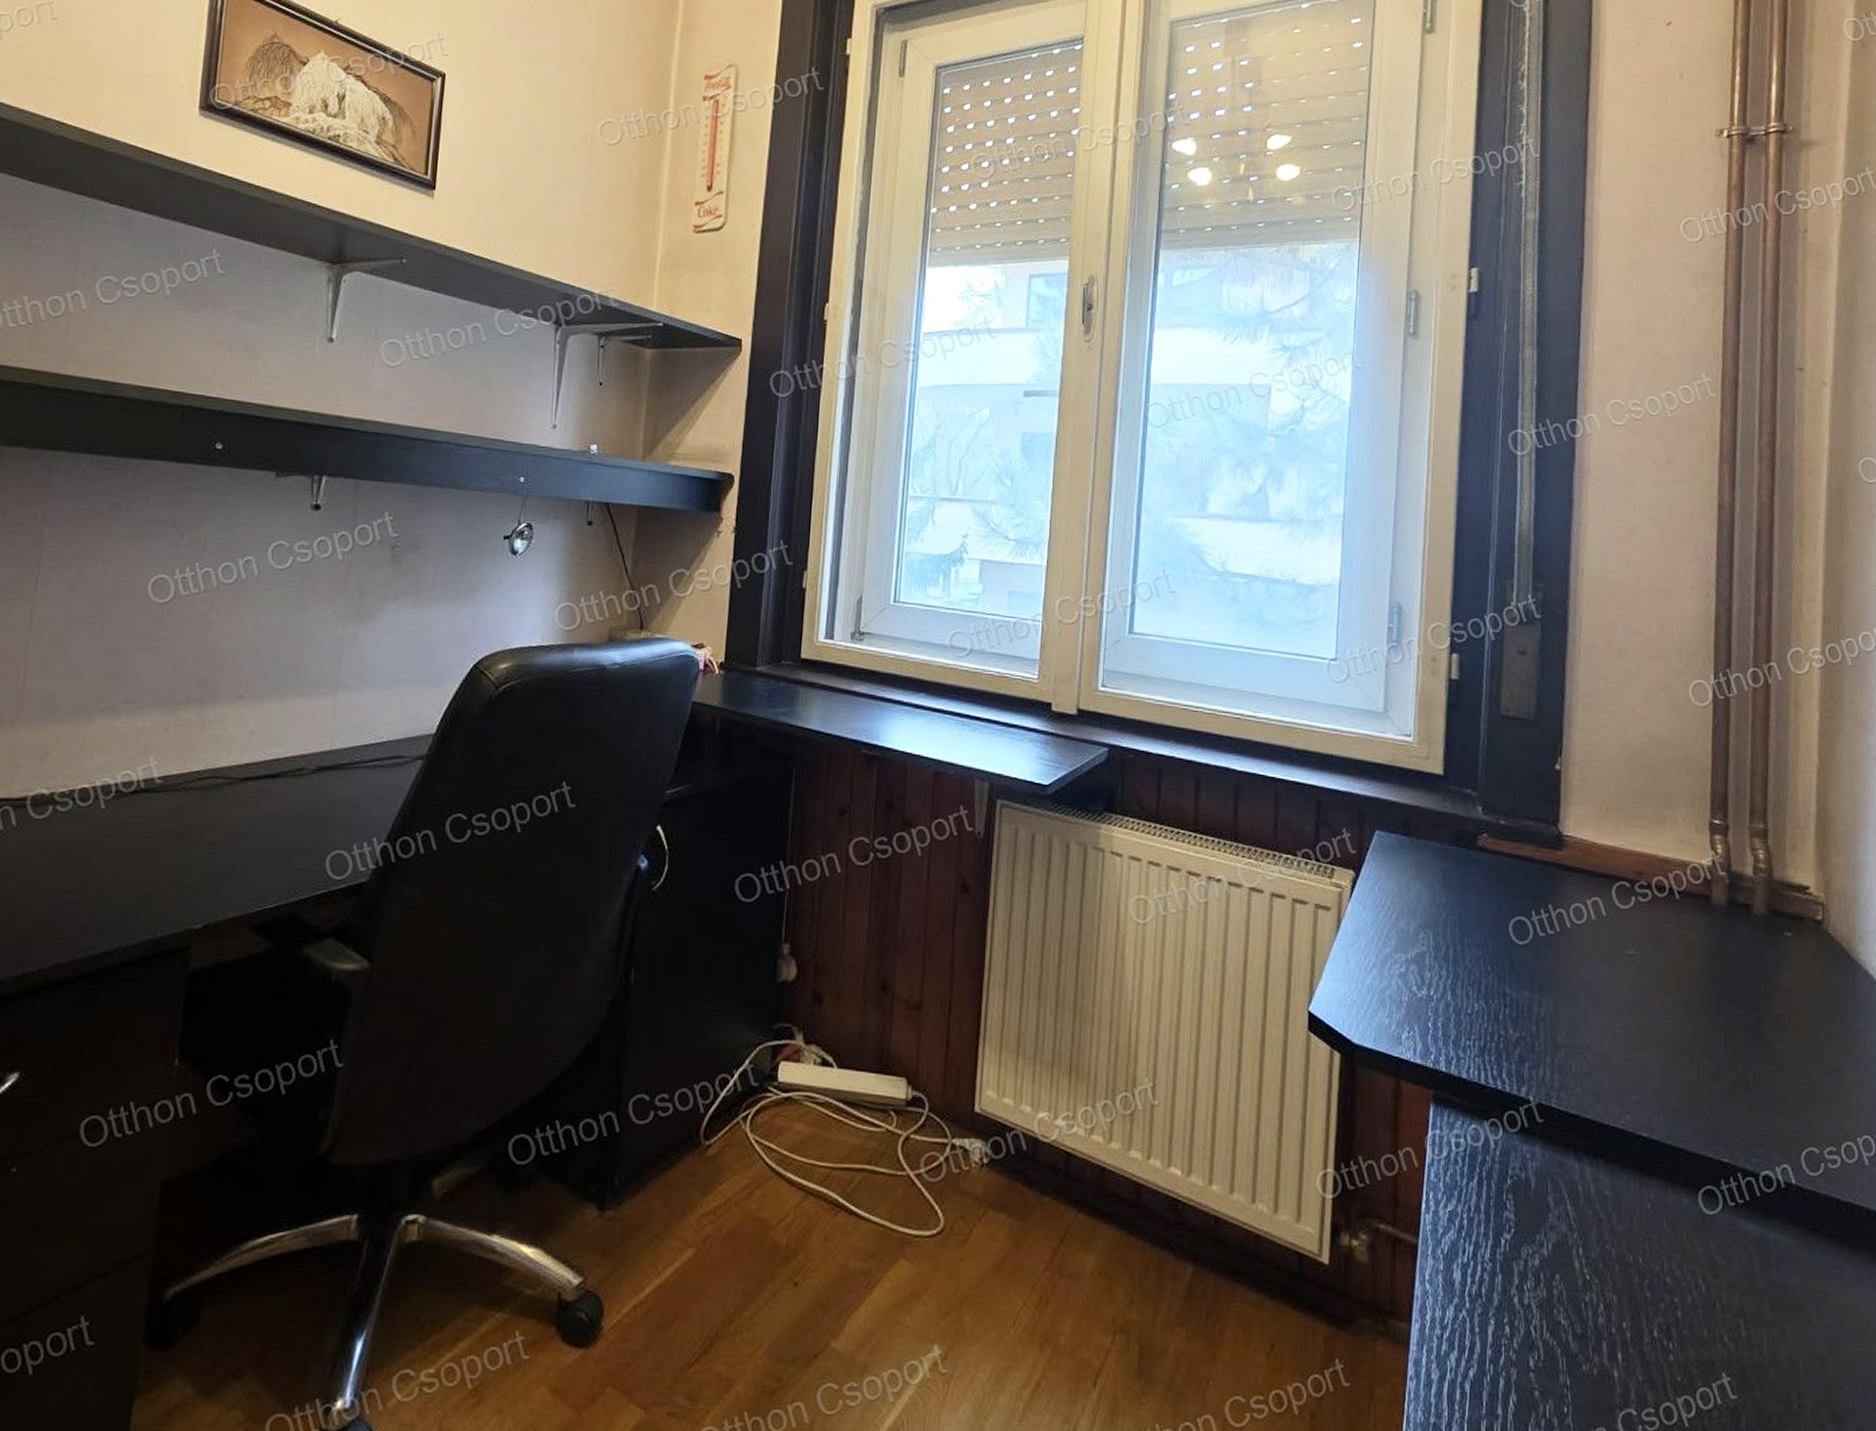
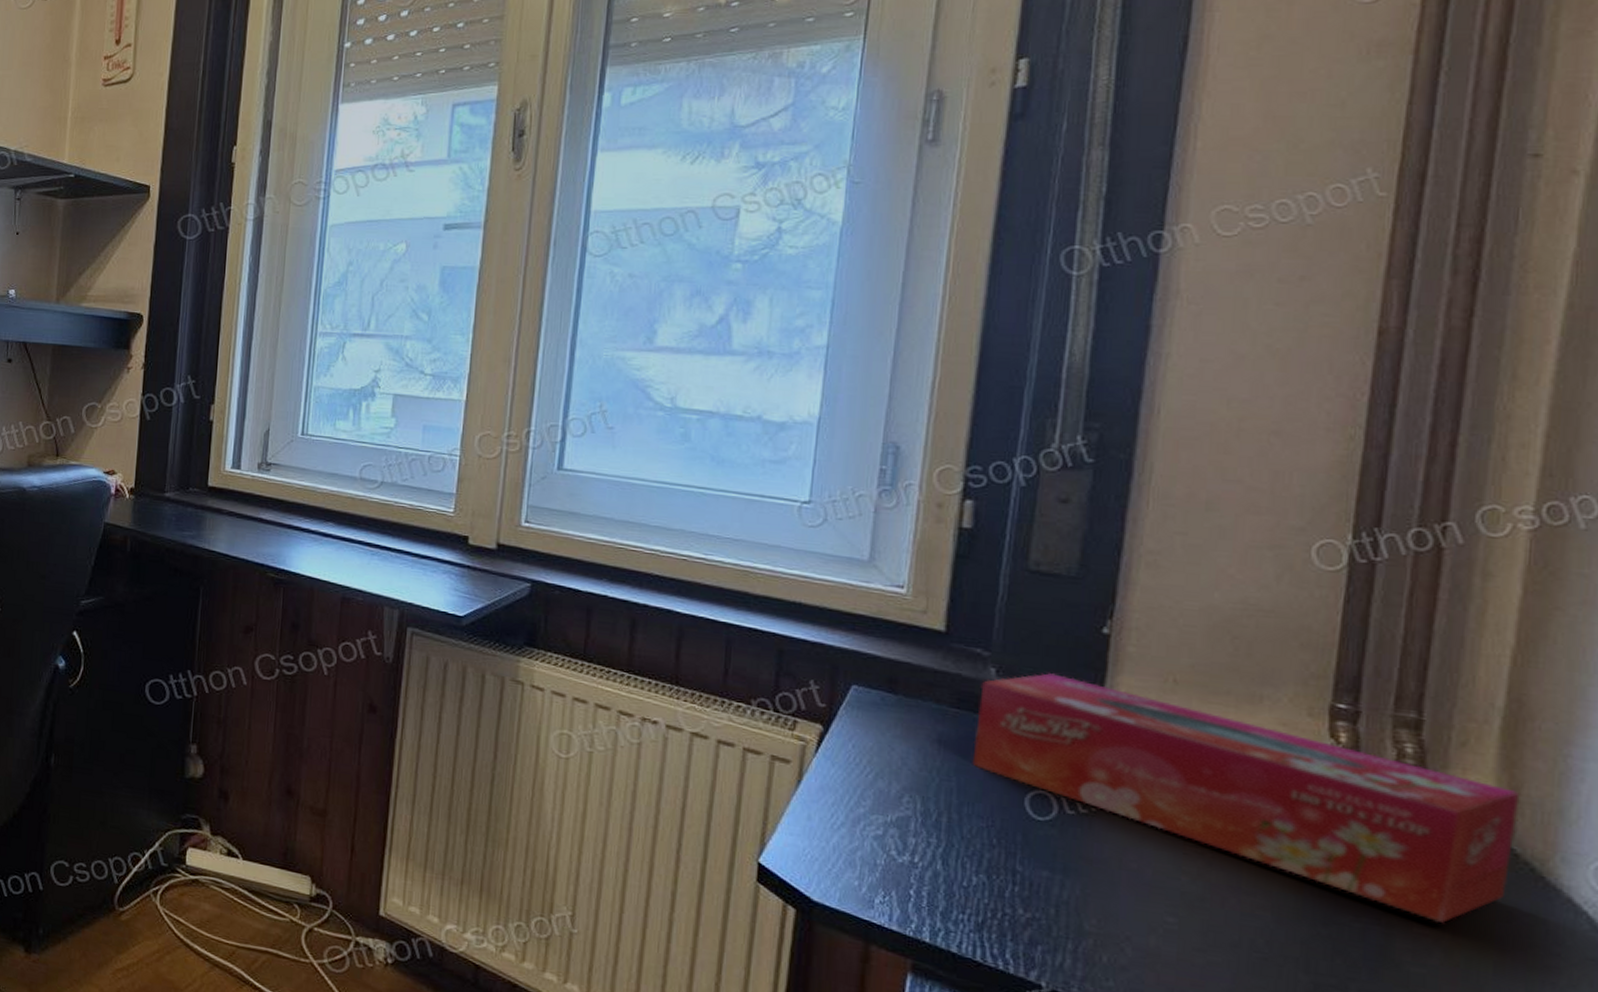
tissue box: none [1469,808,1831,1003] -> present [972,673,1521,924]

